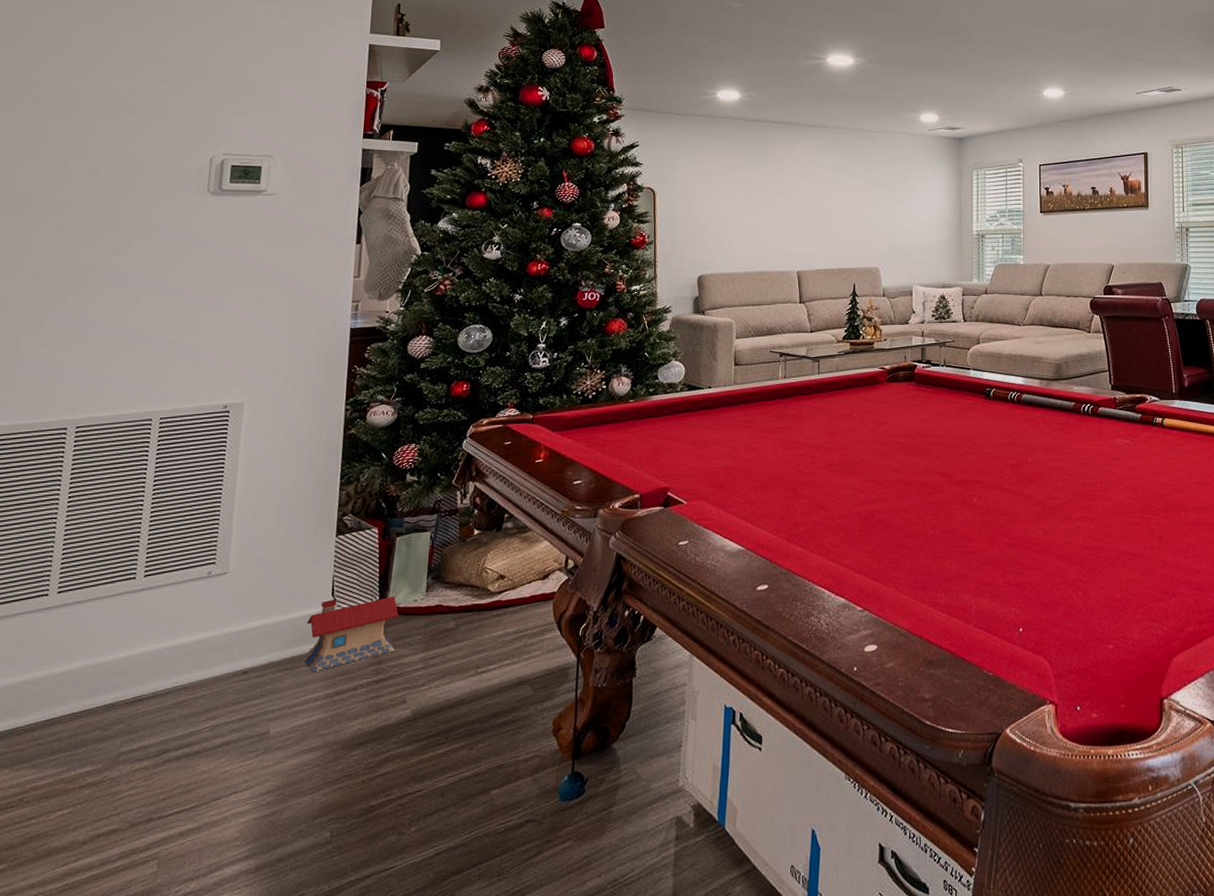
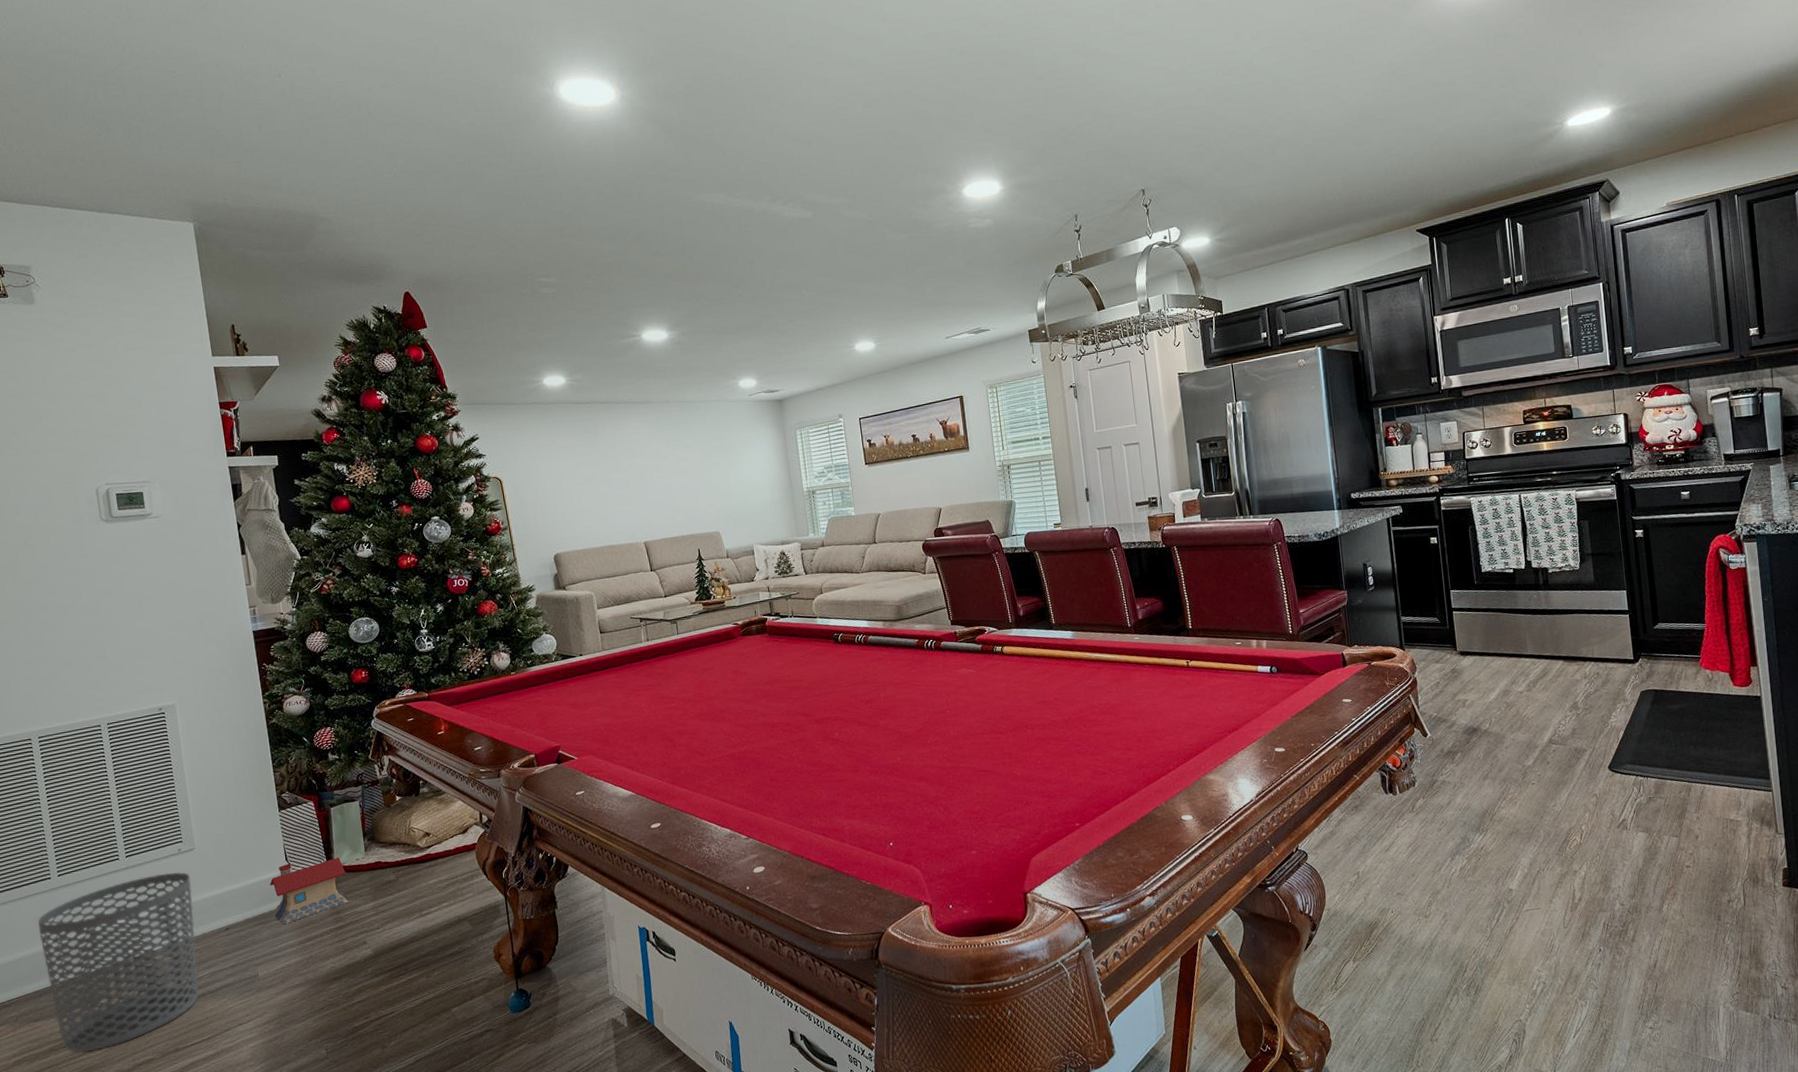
waste bin: none [10,599,215,815] -> present [38,871,199,1053]

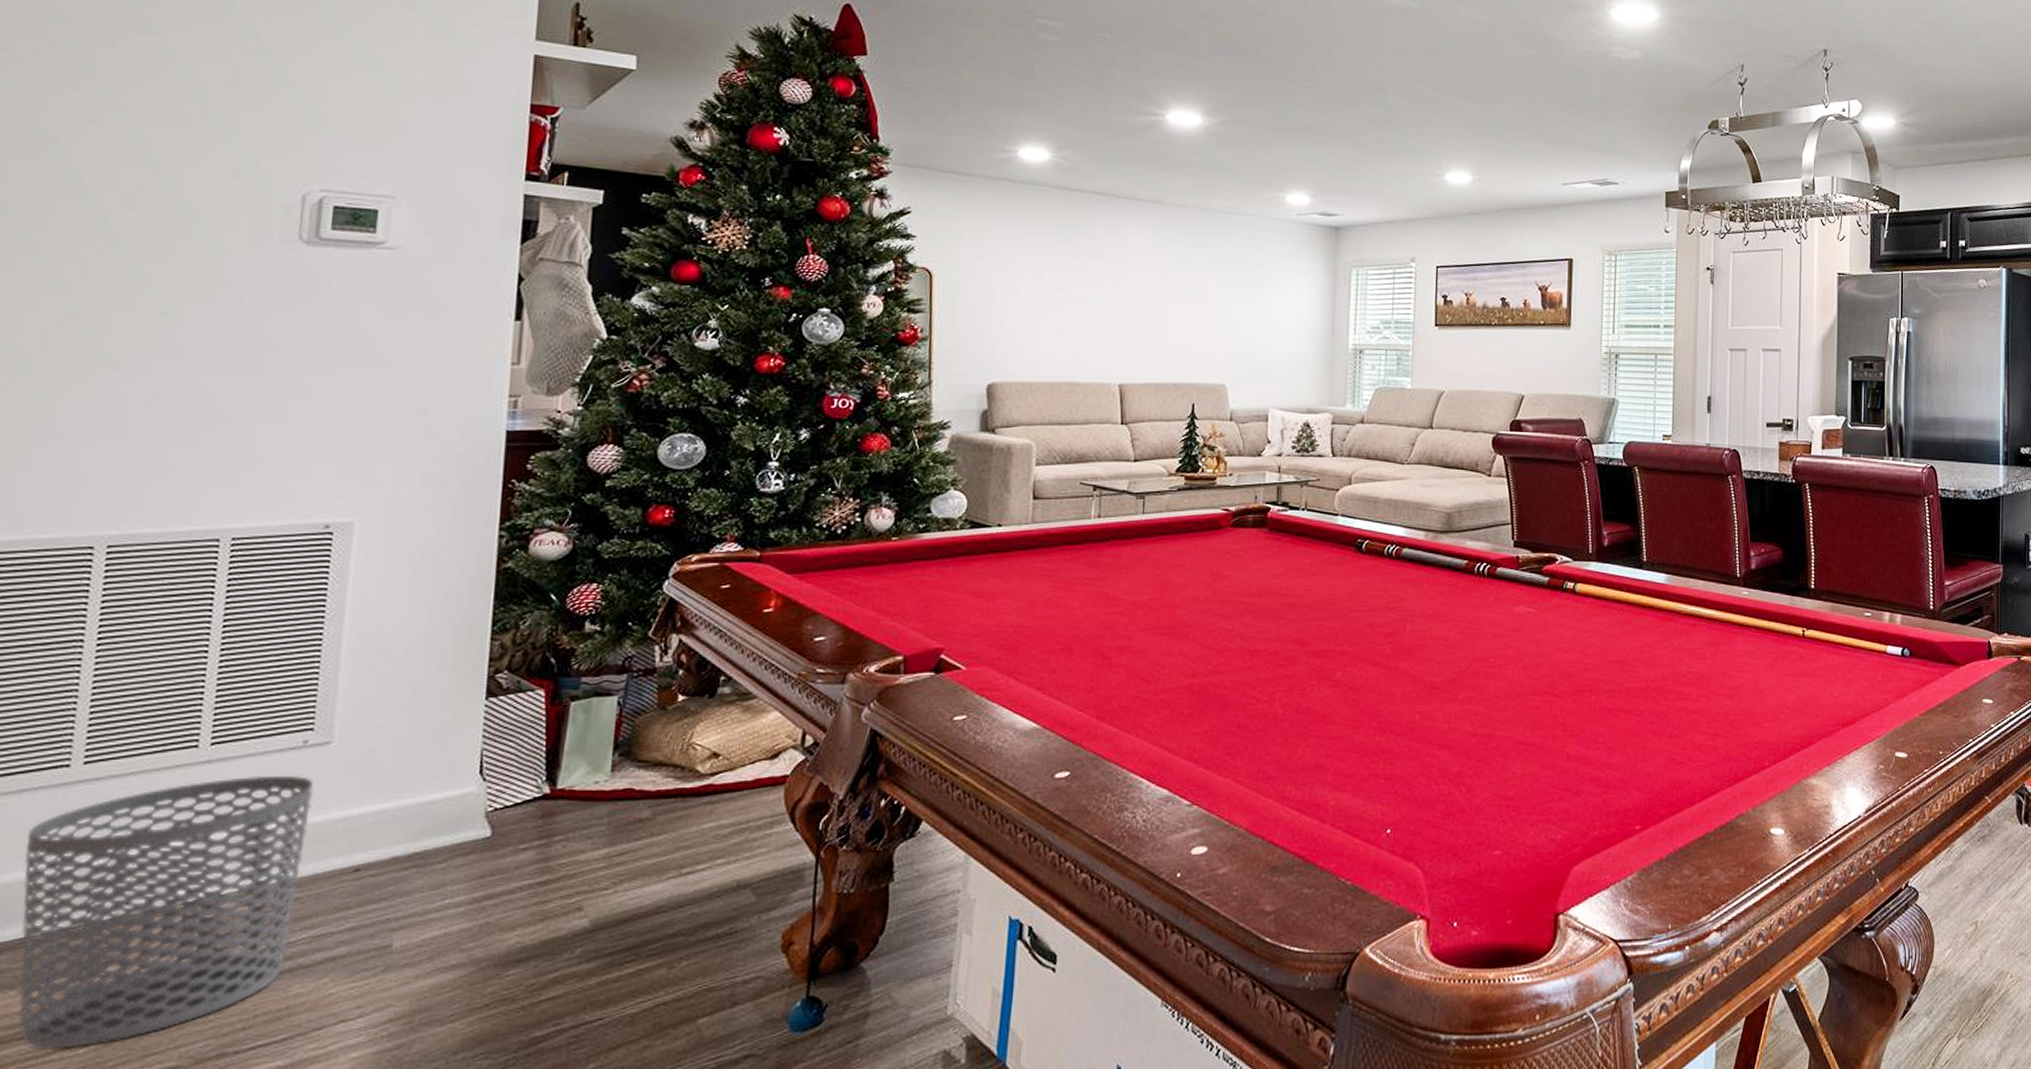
toy house: present [270,857,348,925] -> none [440,776,573,871]

